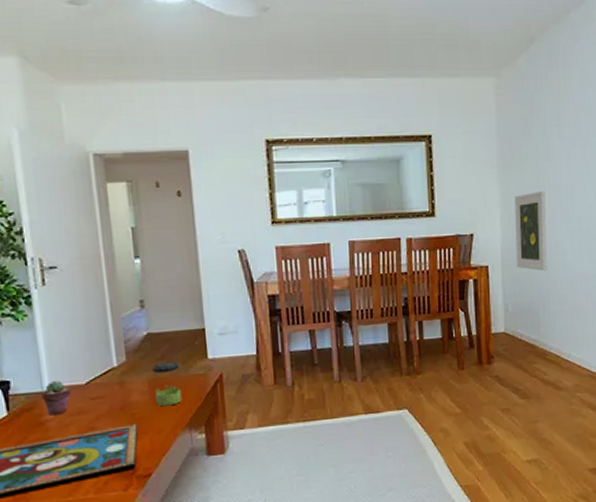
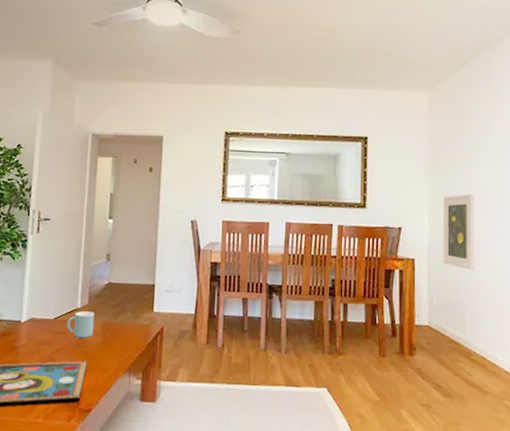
potted succulent: present [42,380,71,416] -> none [19,312,41,343]
mug: none [103,369,139,401] -> present [66,311,95,338]
jar: present [152,361,183,407] -> none [105,309,130,350]

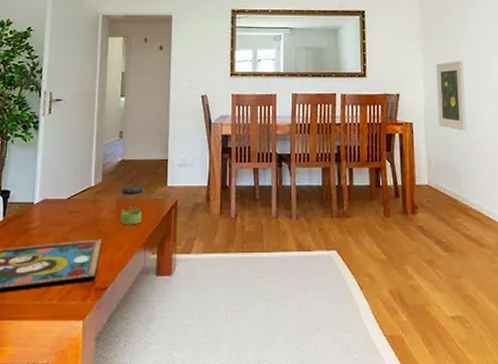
mug: present [66,311,95,338] -> none [80,189,109,216]
jar: none [105,309,130,350] -> present [120,185,144,226]

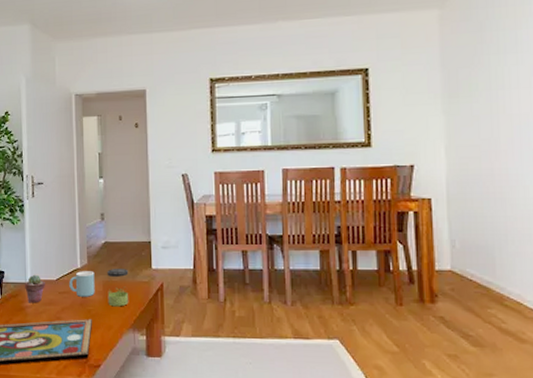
potted succulent: none [32,193,55,224] -> present [25,274,45,303]
mug: none [80,189,109,216] -> present [69,271,95,297]
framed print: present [436,61,467,131] -> none [462,122,503,207]

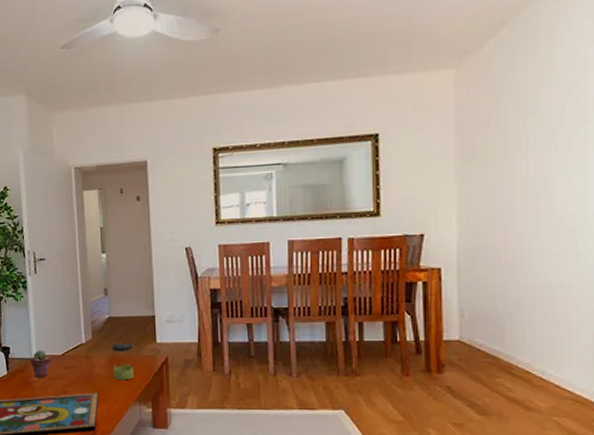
mug: present [69,271,95,297] -> none [74,346,100,371]

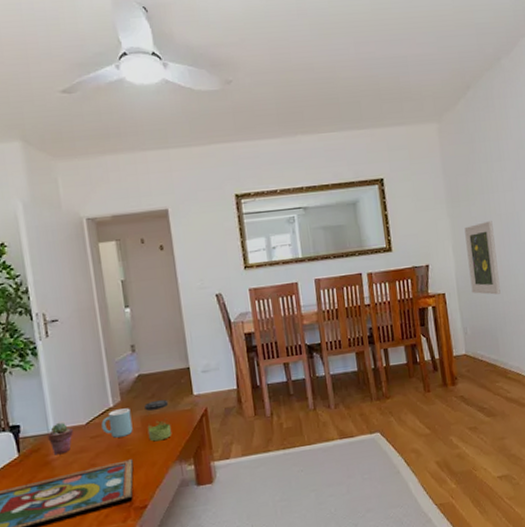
mug: none [74,346,100,371] -> present [101,408,133,438]
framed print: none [476,187,515,275] -> present [464,221,501,295]

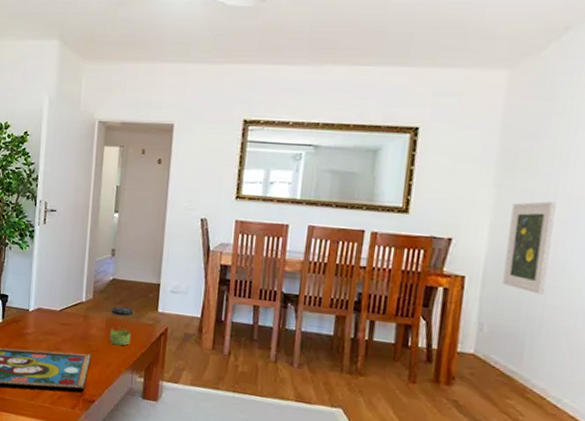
potted succulent: present [48,422,73,455] -> none [27,302,48,332]
mug: present [101,408,133,438] -> none [72,305,99,332]

